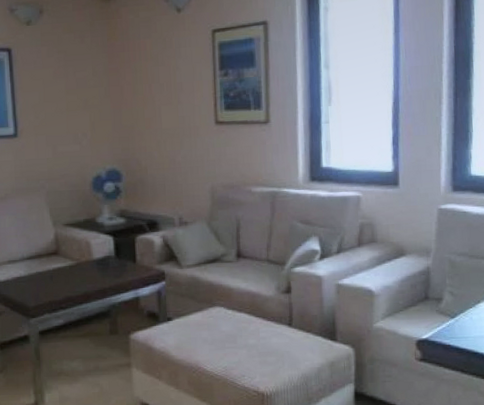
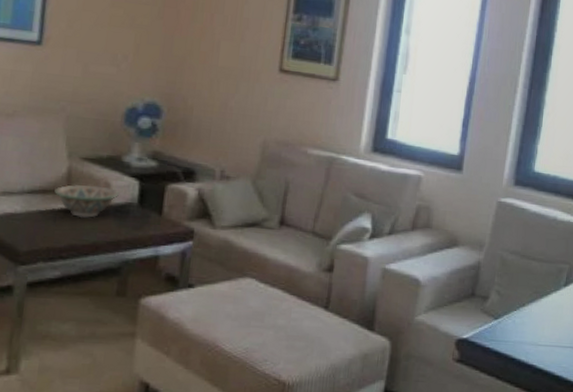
decorative bowl: none [47,245,98,273] -> present [54,184,119,218]

